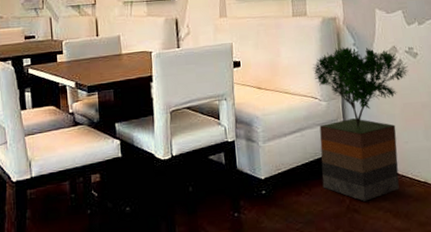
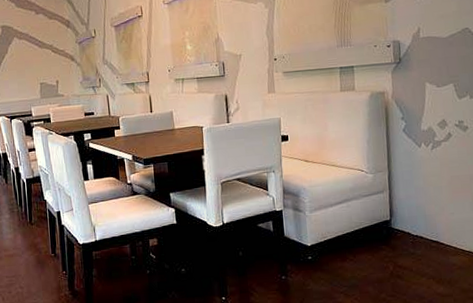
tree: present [311,46,409,202] -> none [359,120,458,268]

